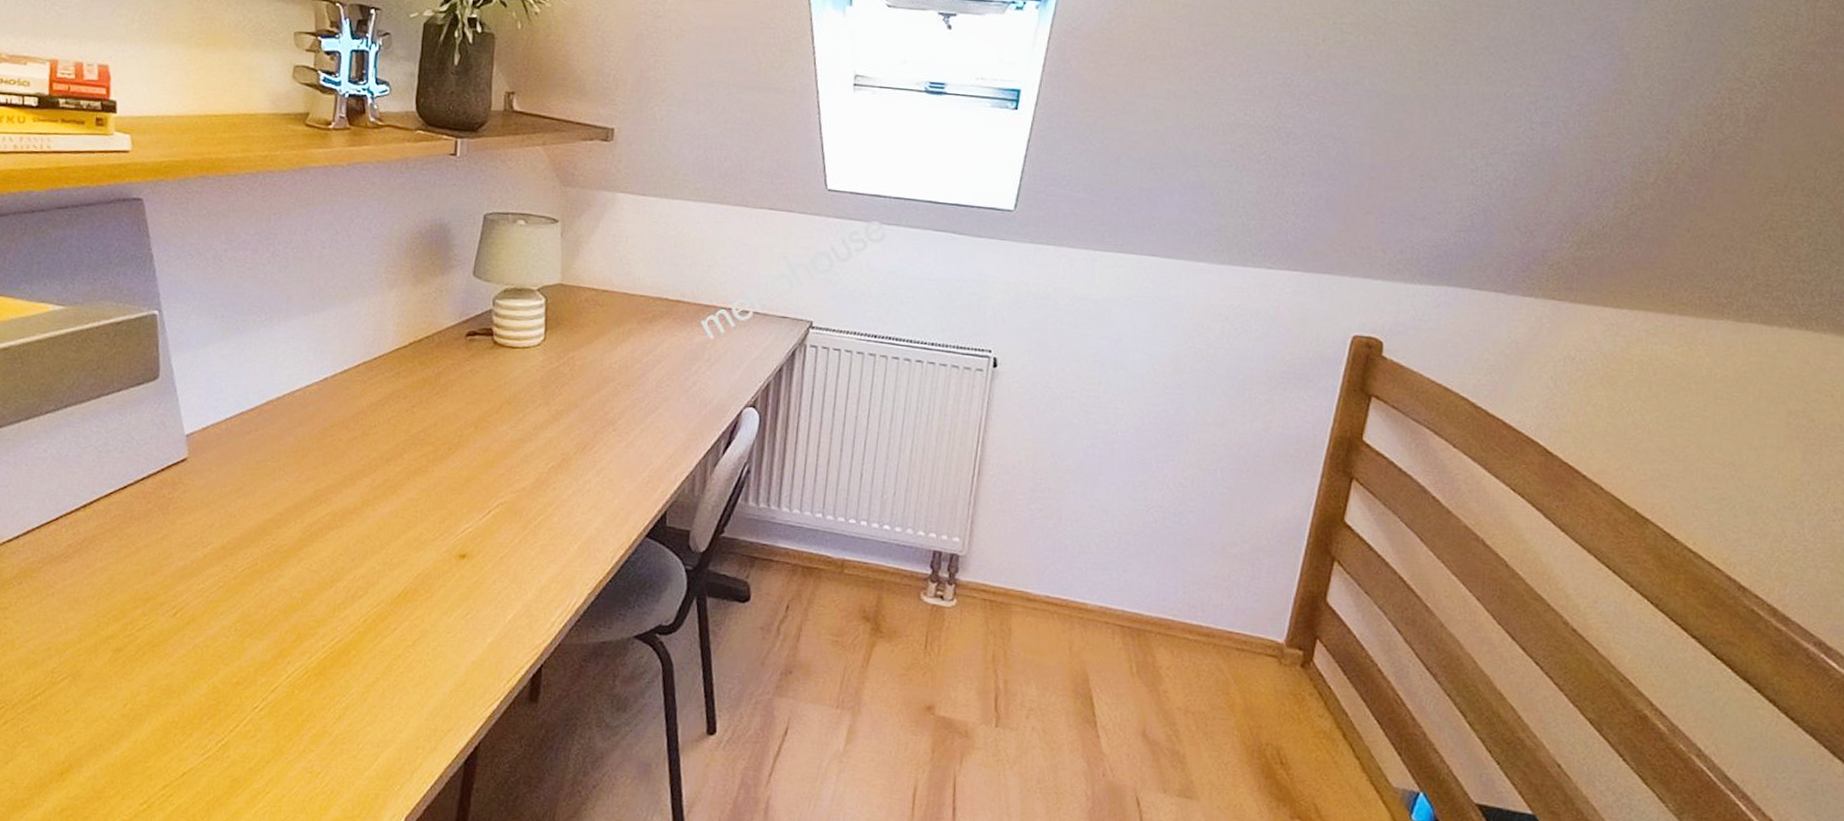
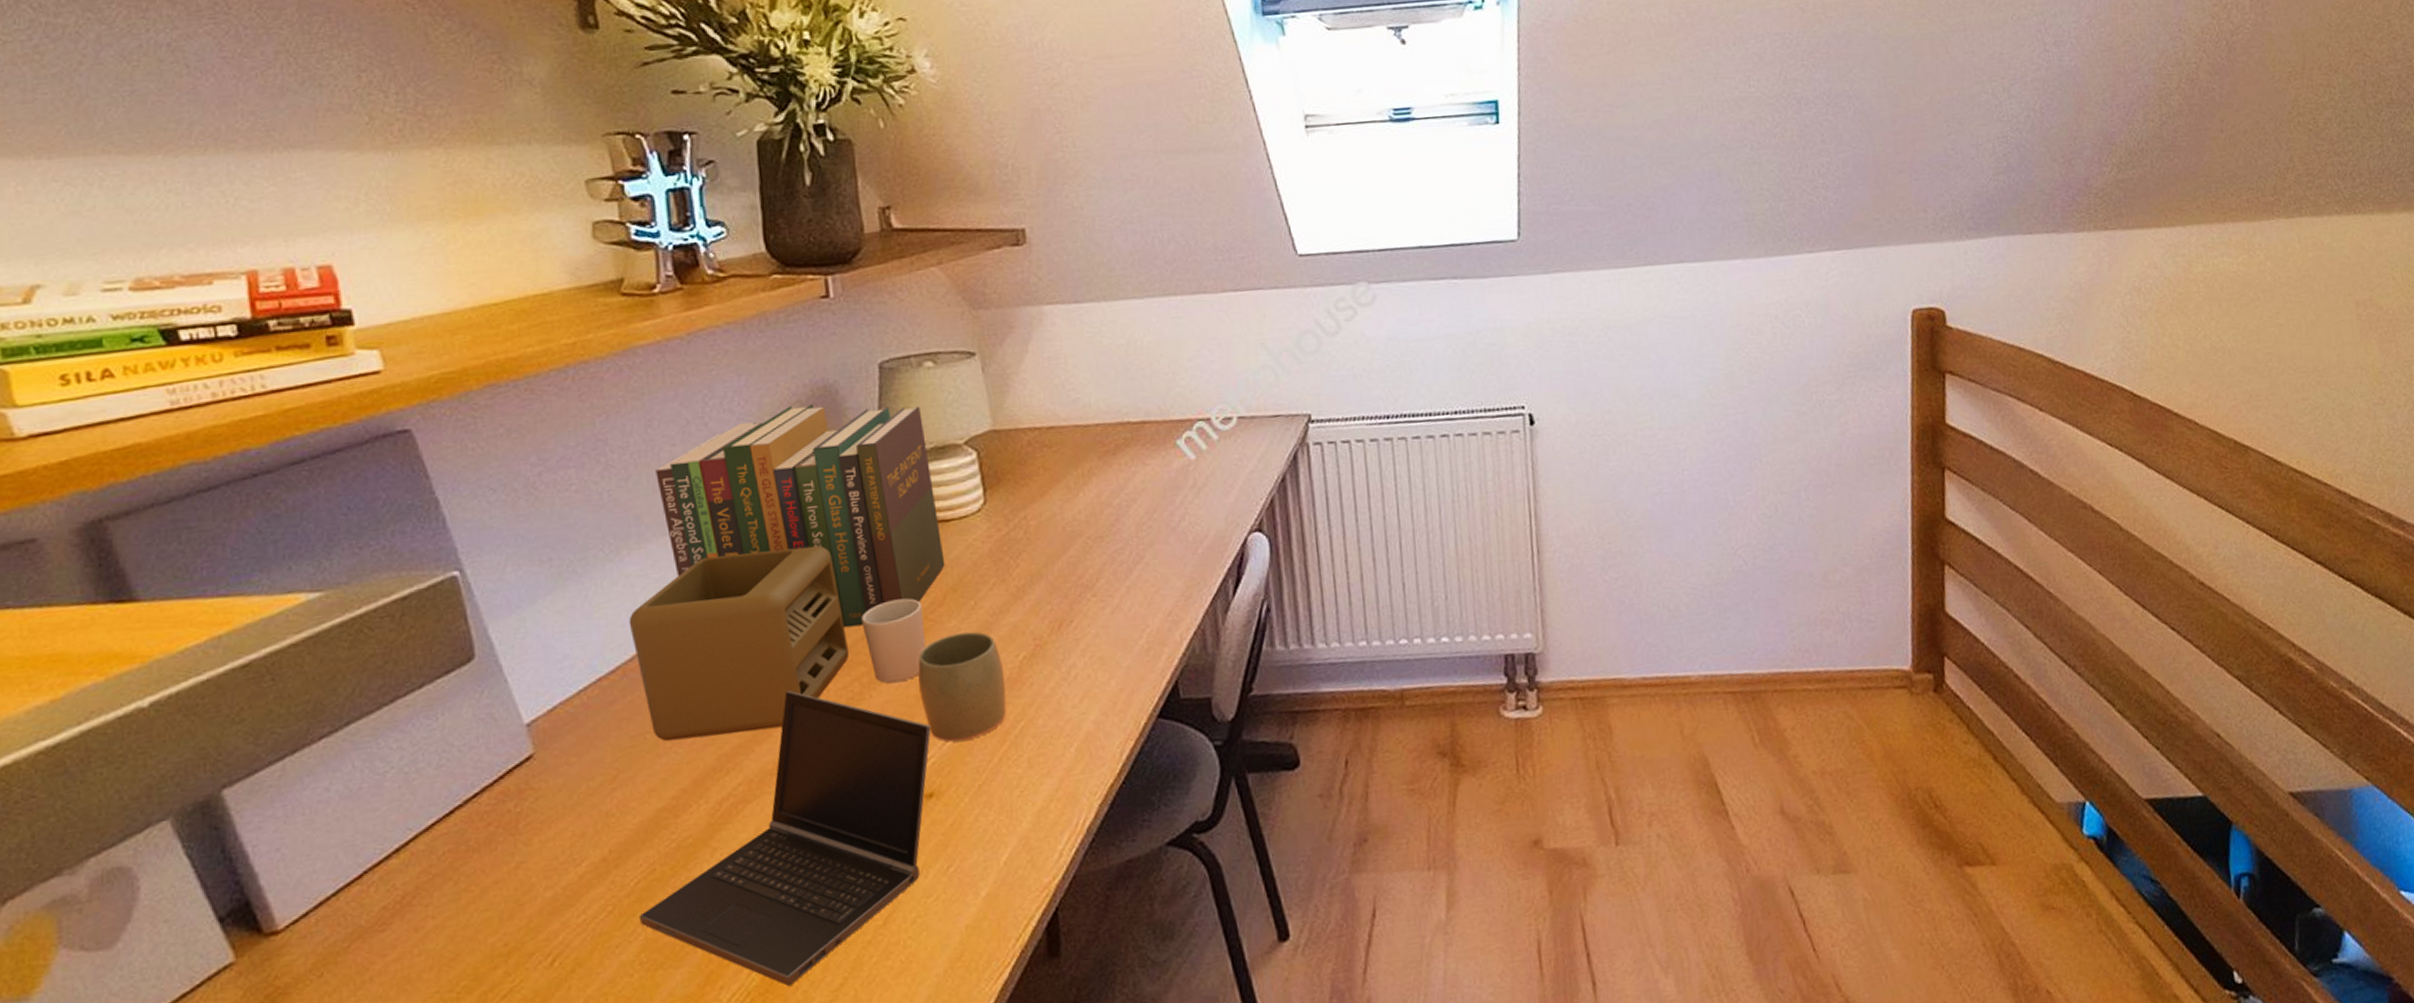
laptop computer: none [240,451,473,674] -> present [638,690,931,987]
desk organizer: none [269,338,424,479] -> present [628,545,850,742]
books: none [307,235,509,415] -> present [656,404,946,628]
mug: none [436,400,483,465] -> present [861,598,926,684]
mug: none [469,436,535,521] -> present [917,631,1007,742]

